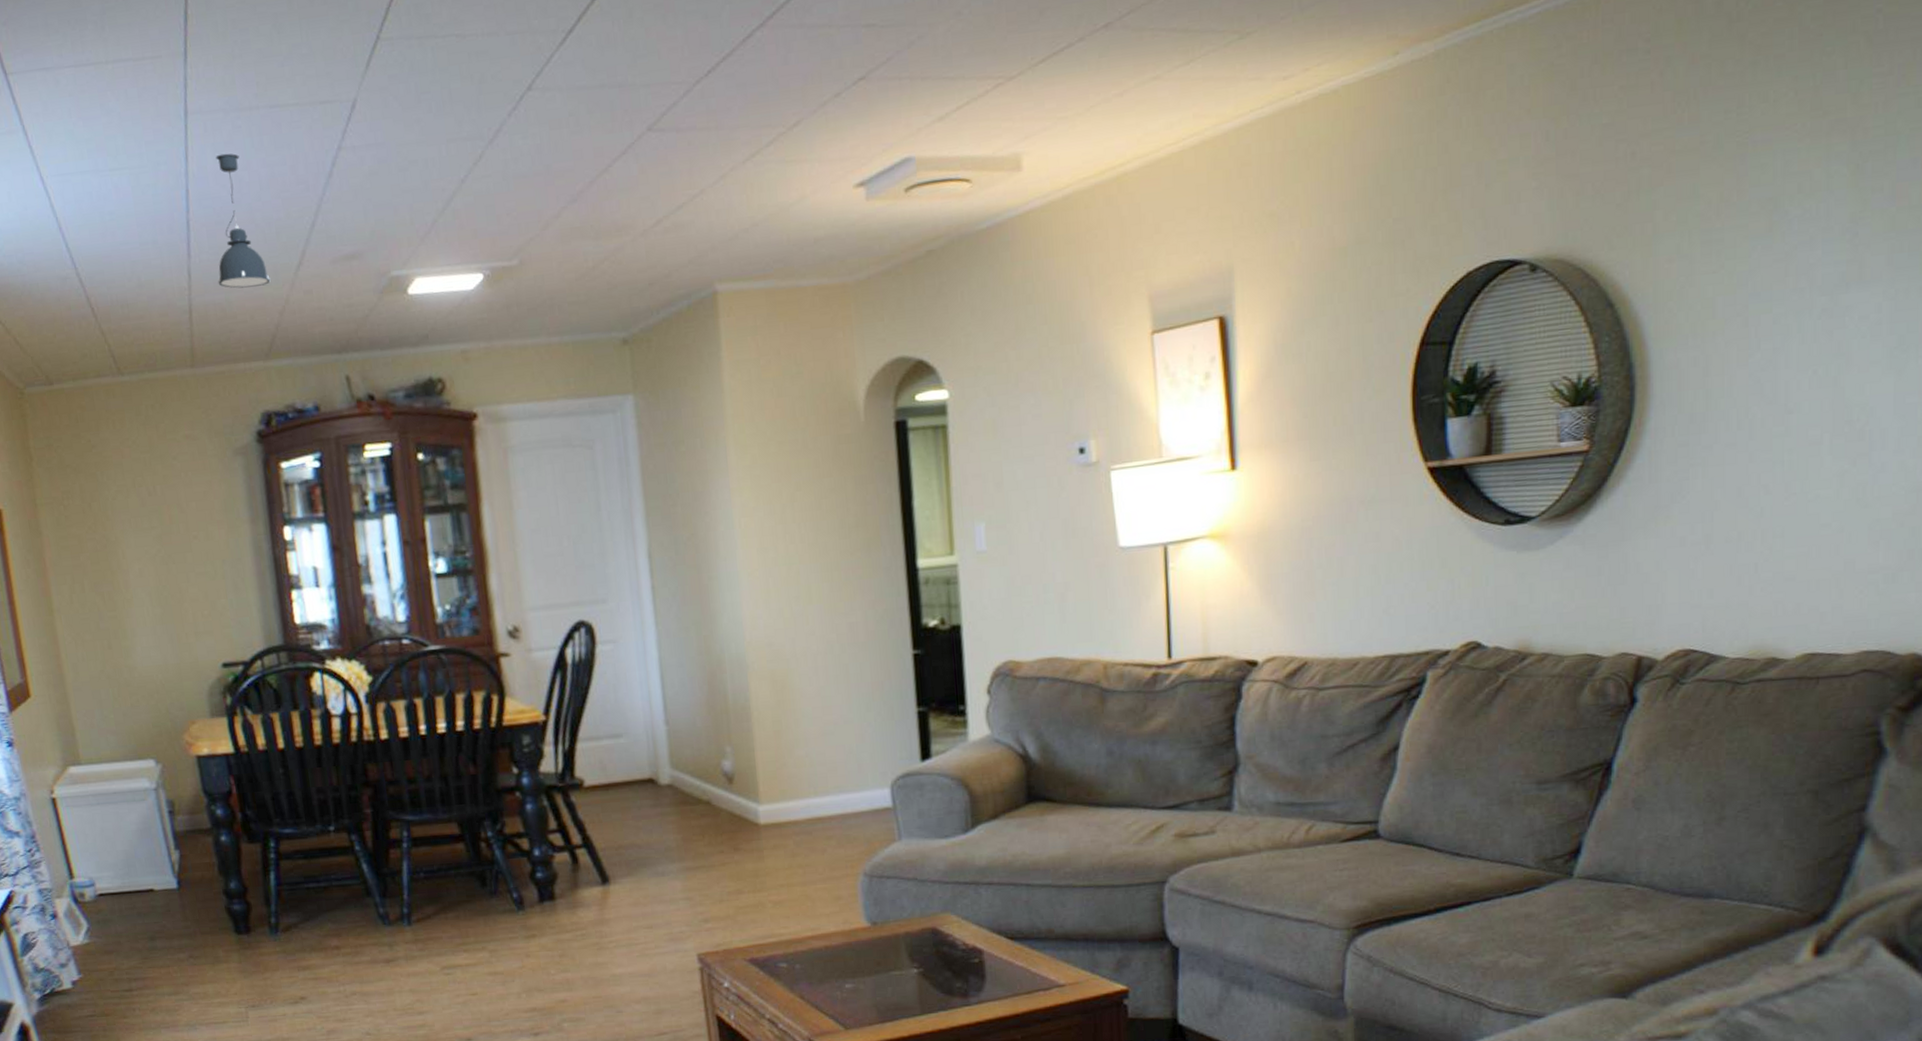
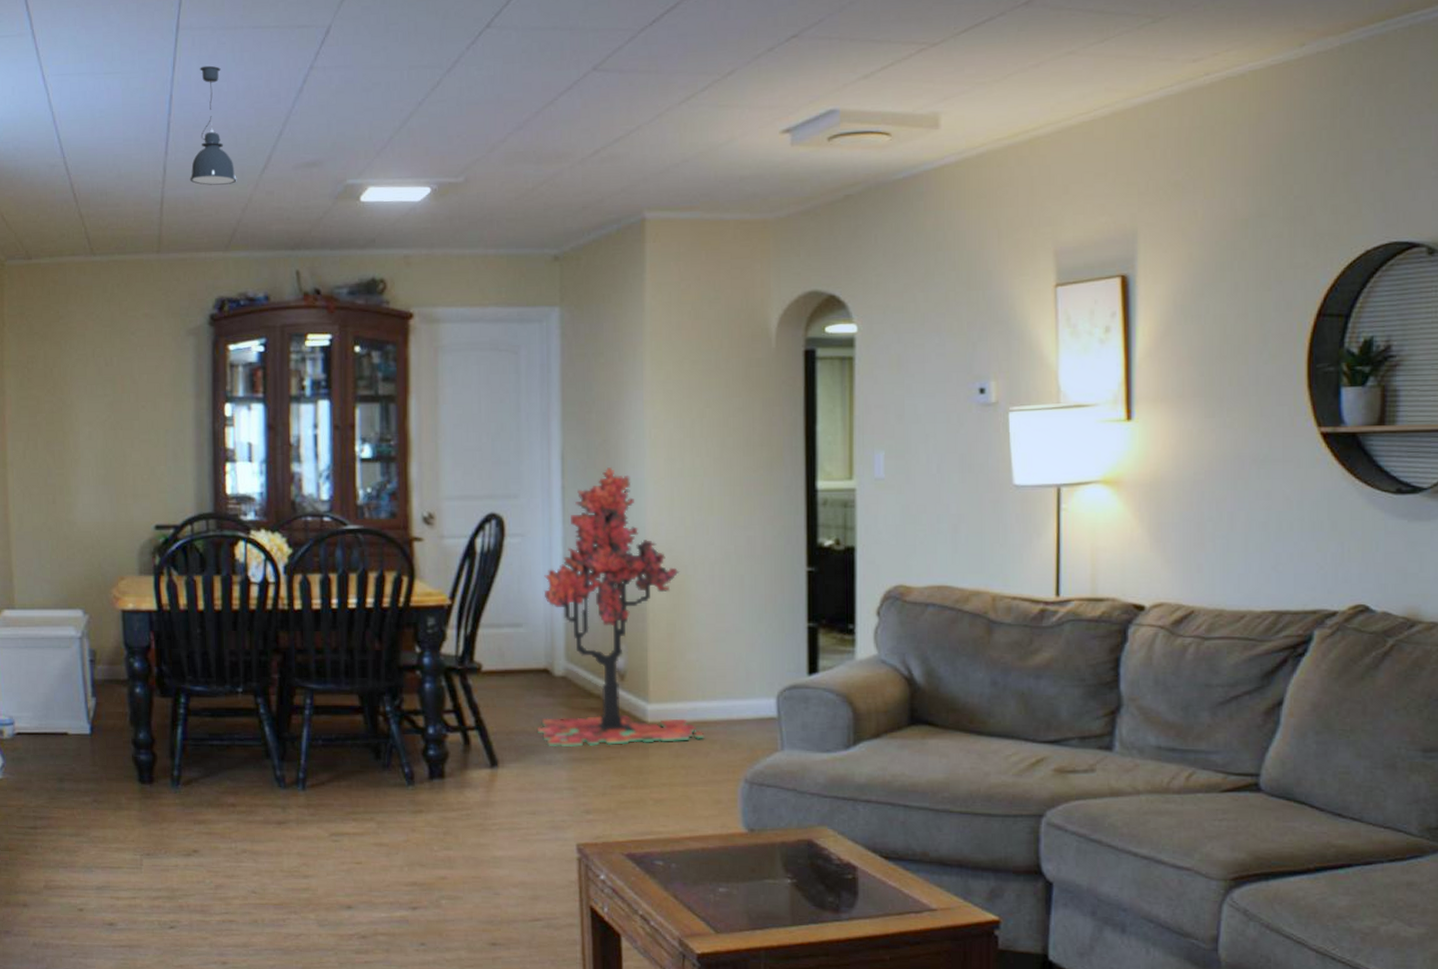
tree: none [641,561,820,858] -> present [538,466,705,747]

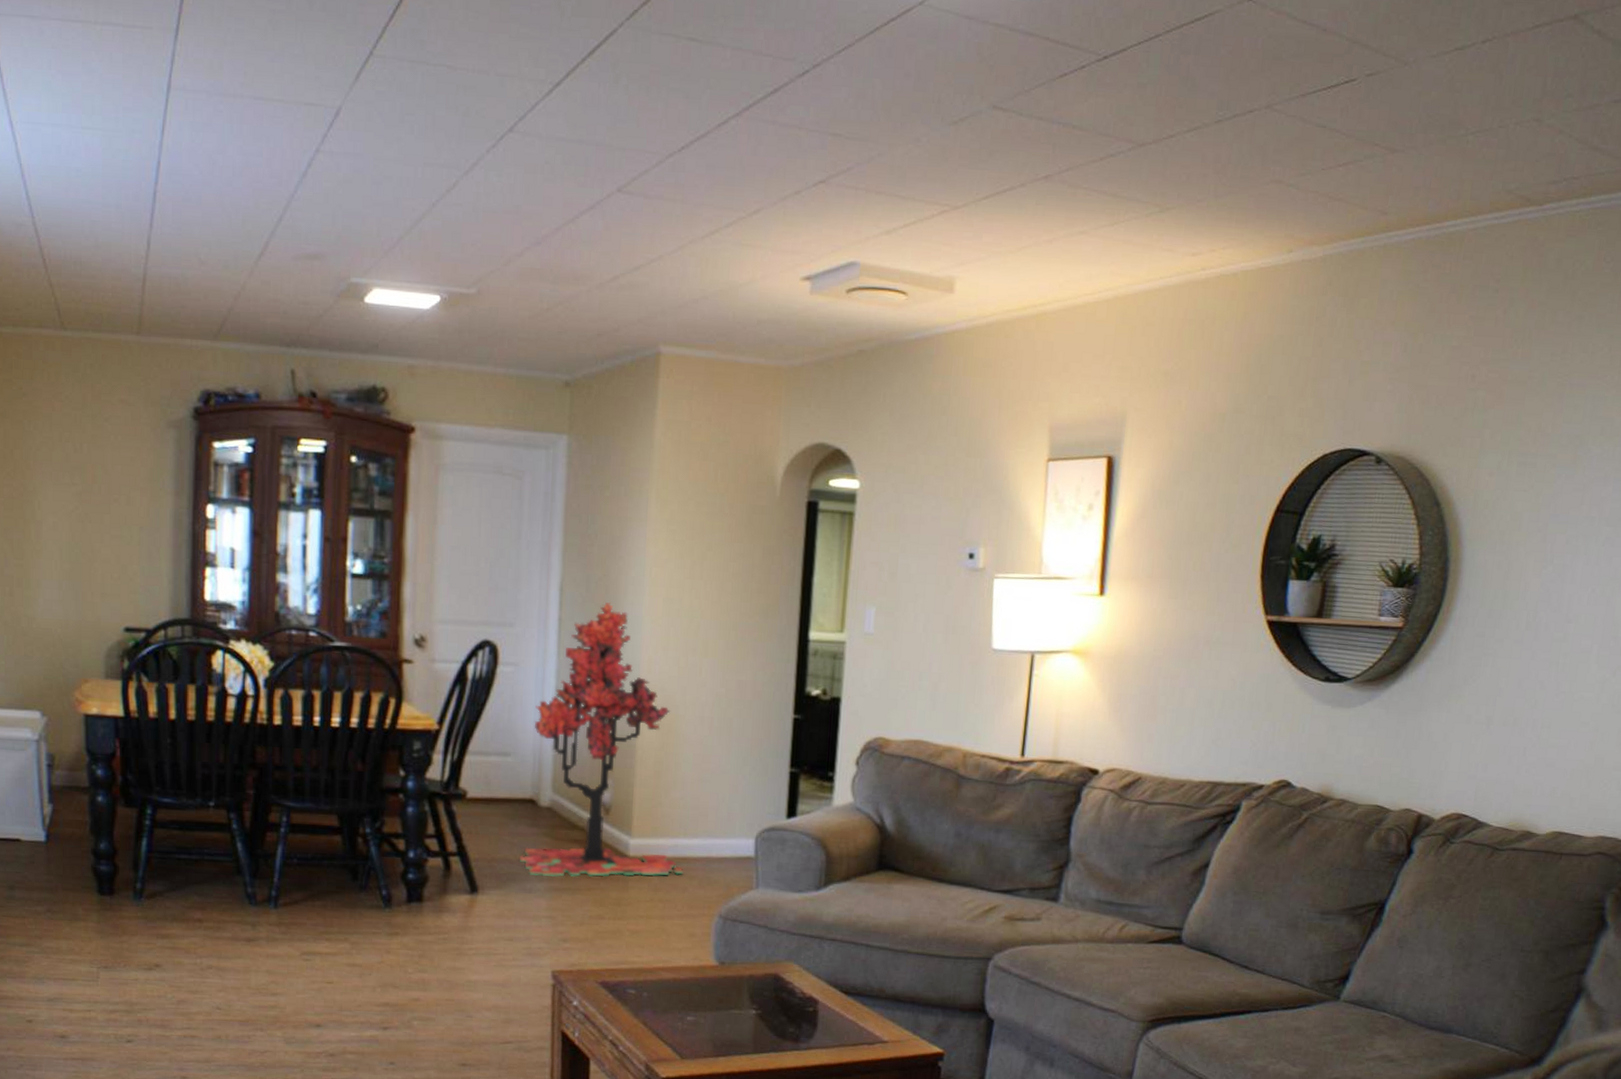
pendant light: present [189,65,237,185] -> none [176,134,230,268]

